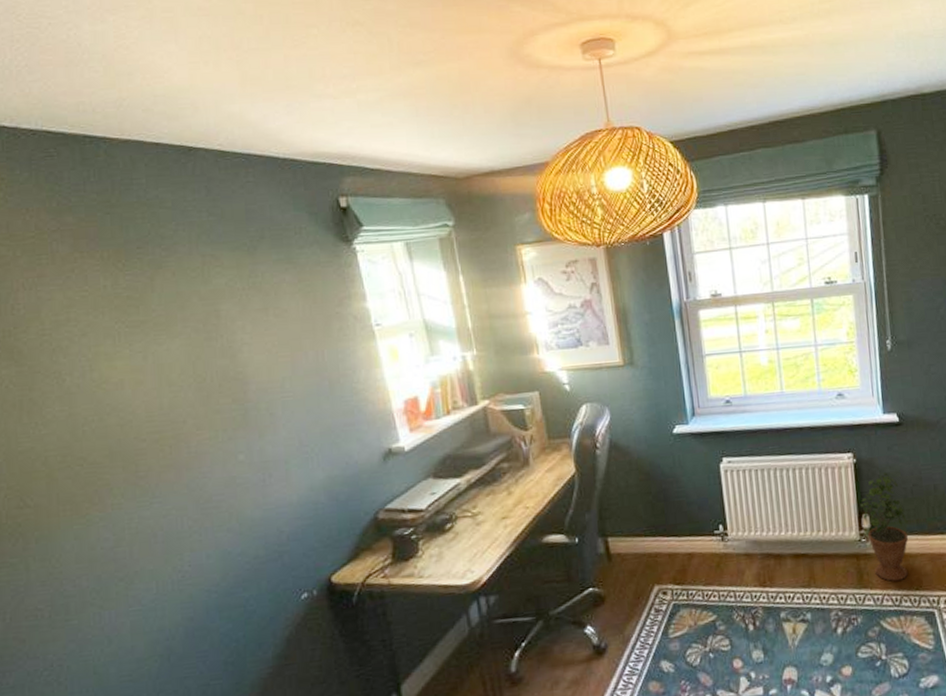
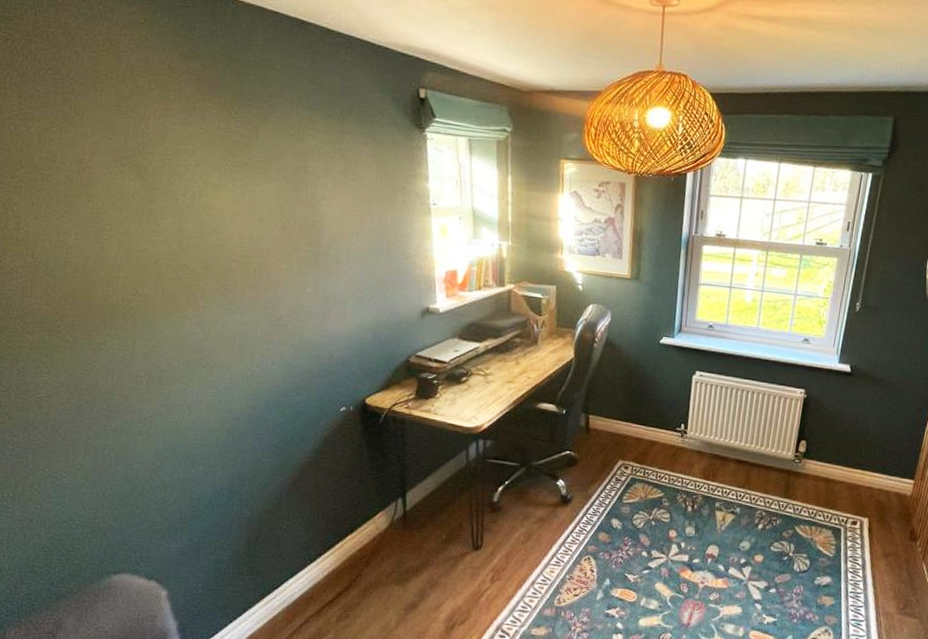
potted plant: present [857,472,909,581] -> none [798,411,837,499]

